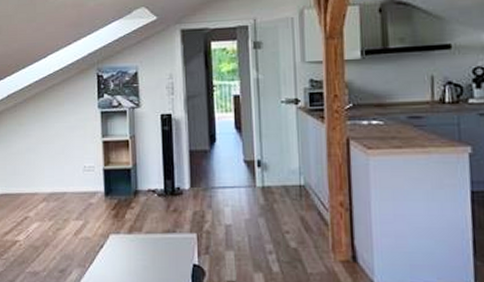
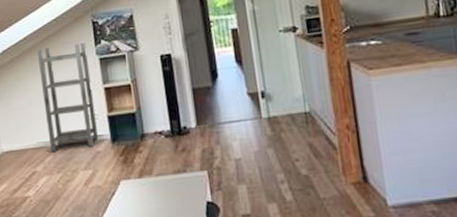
shelving unit: none [40,95,93,200] -> present [37,43,99,153]

